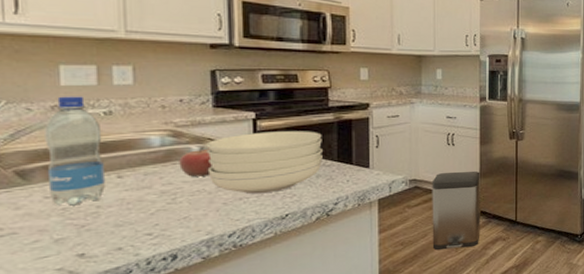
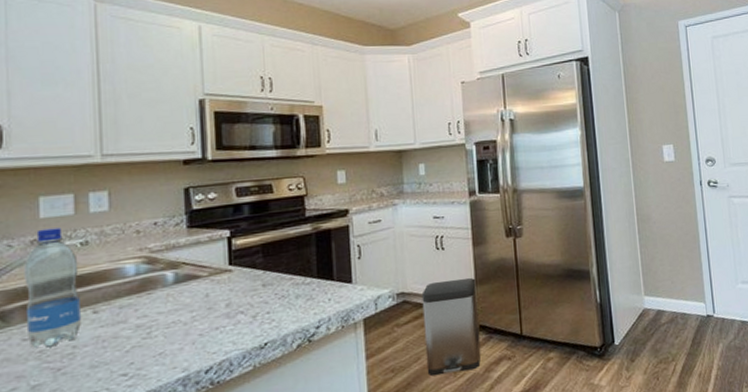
fruit: present [179,145,212,177] -> none [154,271,187,307]
bowl: present [206,131,324,194] -> none [181,245,302,323]

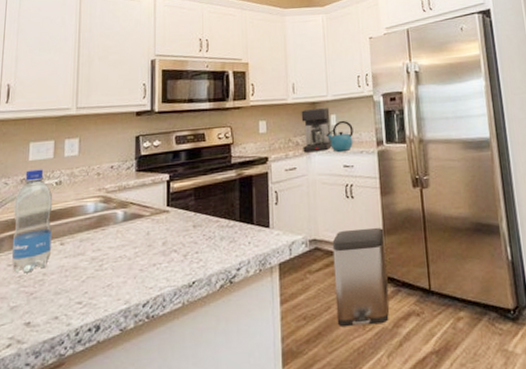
coffee maker: none [385,156,420,204] -> present [301,107,332,153]
kettle: none [414,169,444,203] -> present [326,120,354,152]

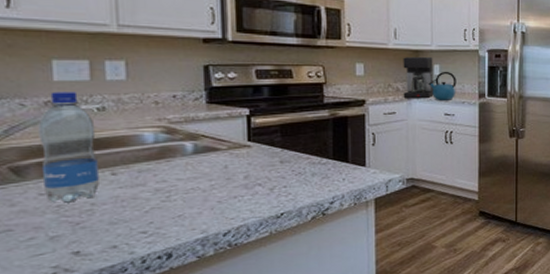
pedal bin: present [332,227,390,327] -> none [429,170,479,251]

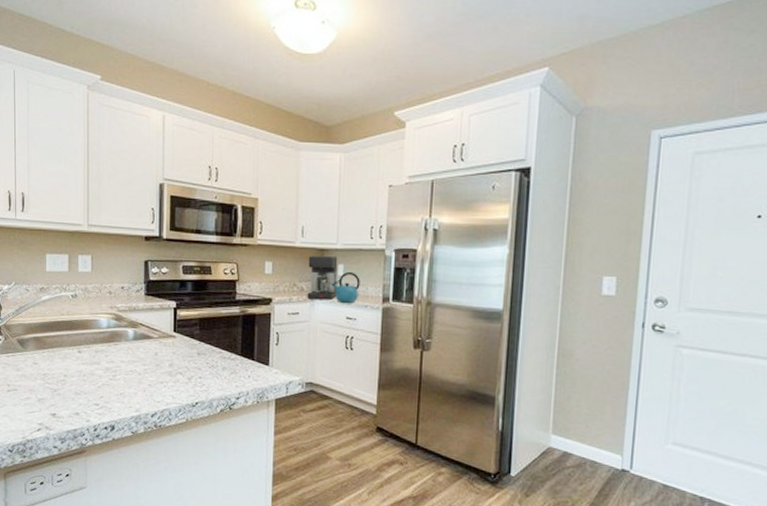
bottle: present [38,92,100,203] -> none [36,280,71,372]

